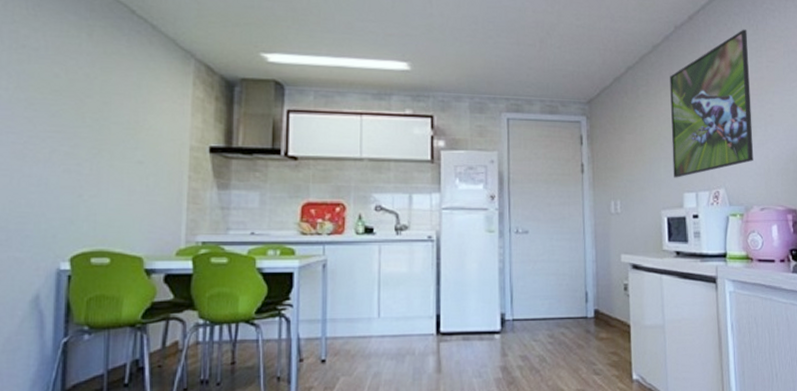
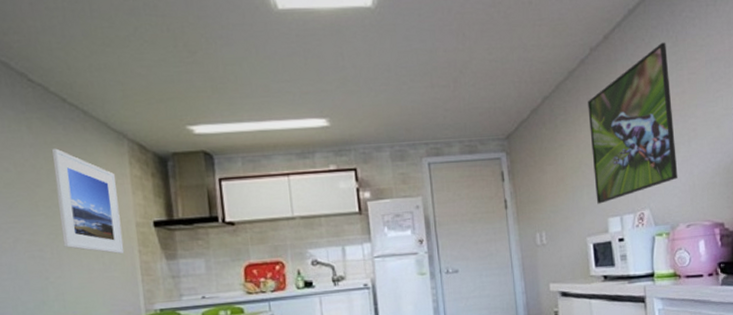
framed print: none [105,59,175,178] -> present [52,148,125,254]

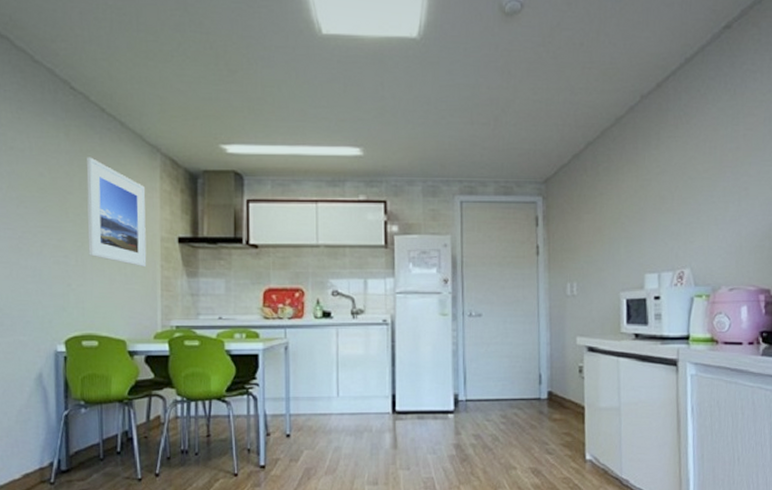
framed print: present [588,42,678,204] -> none [633,95,725,258]

